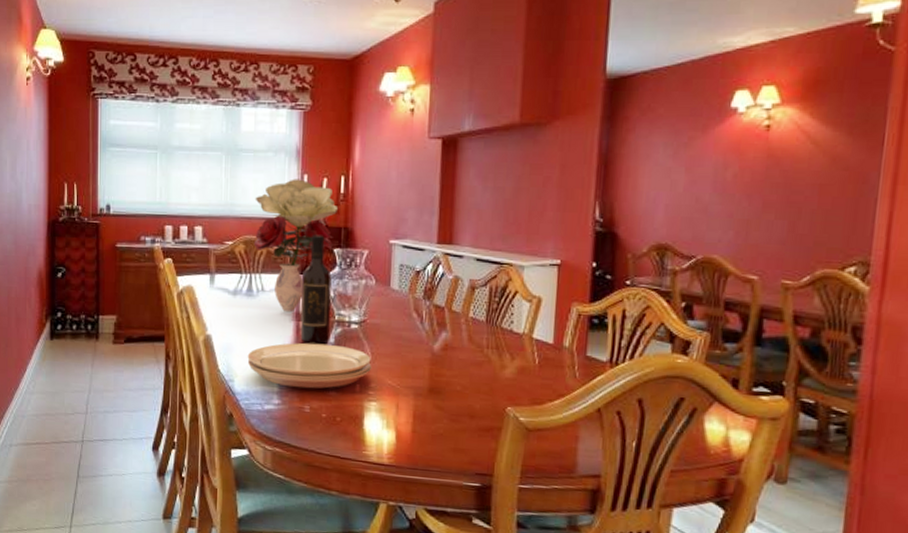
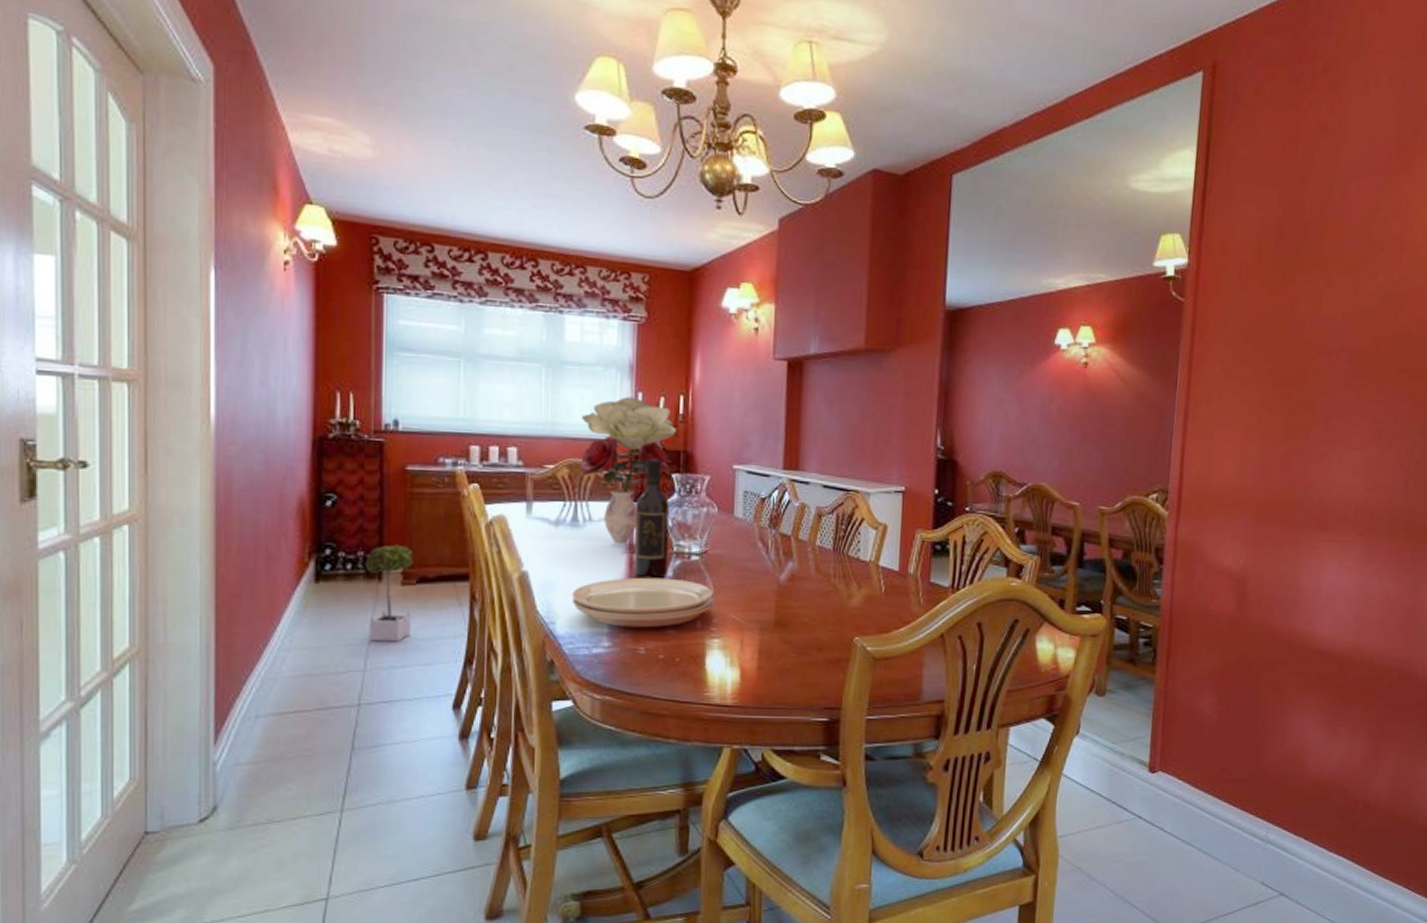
potted tree: none [86,309,122,391] -> present [365,544,413,642]

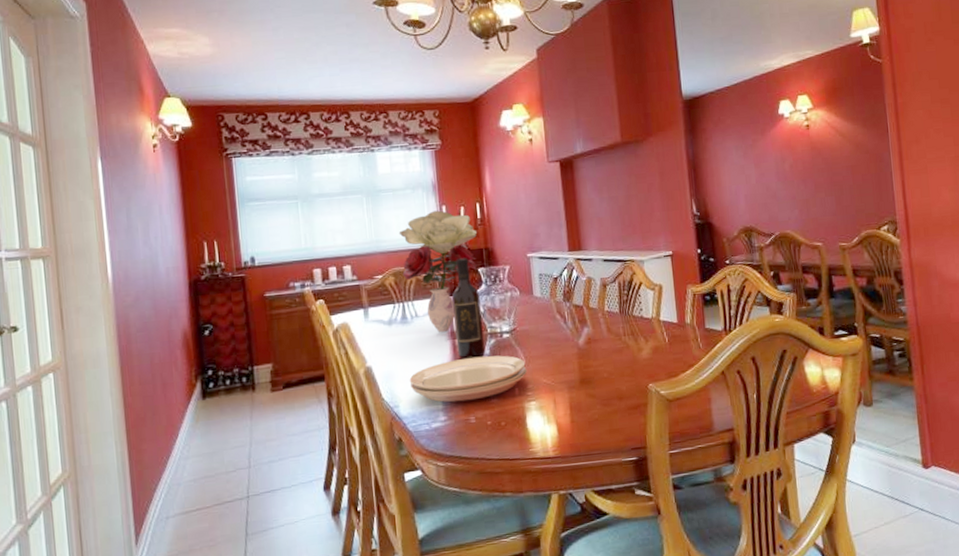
potted tree: present [365,544,413,642] -> none [240,358,283,442]

